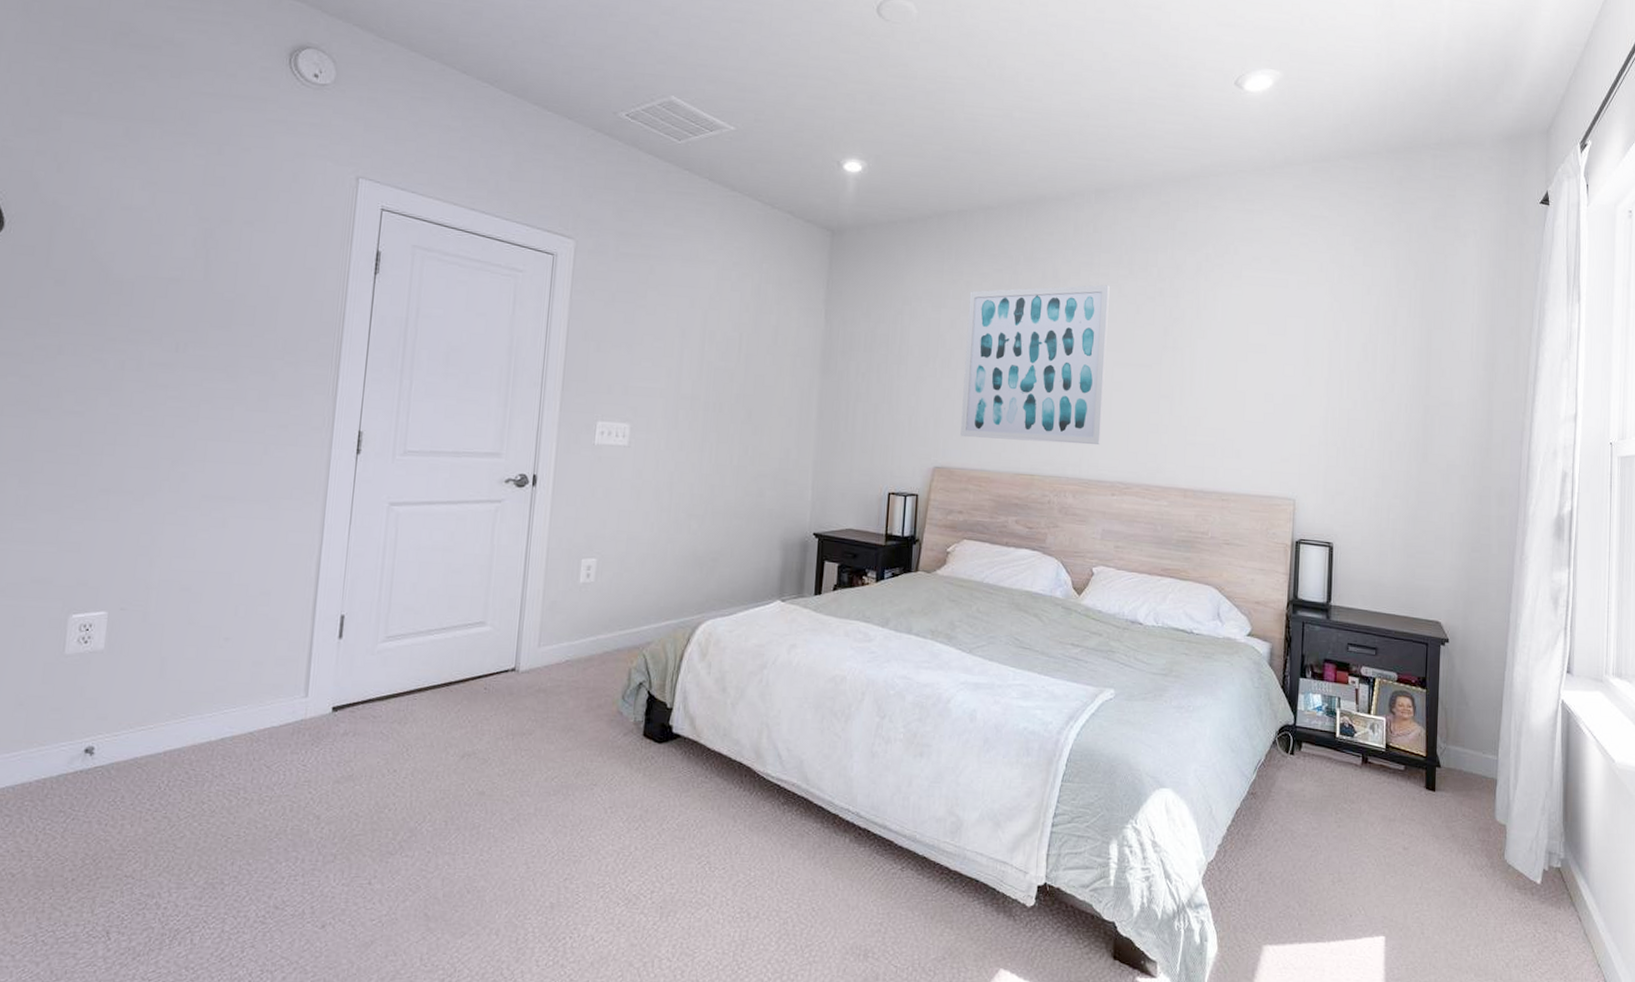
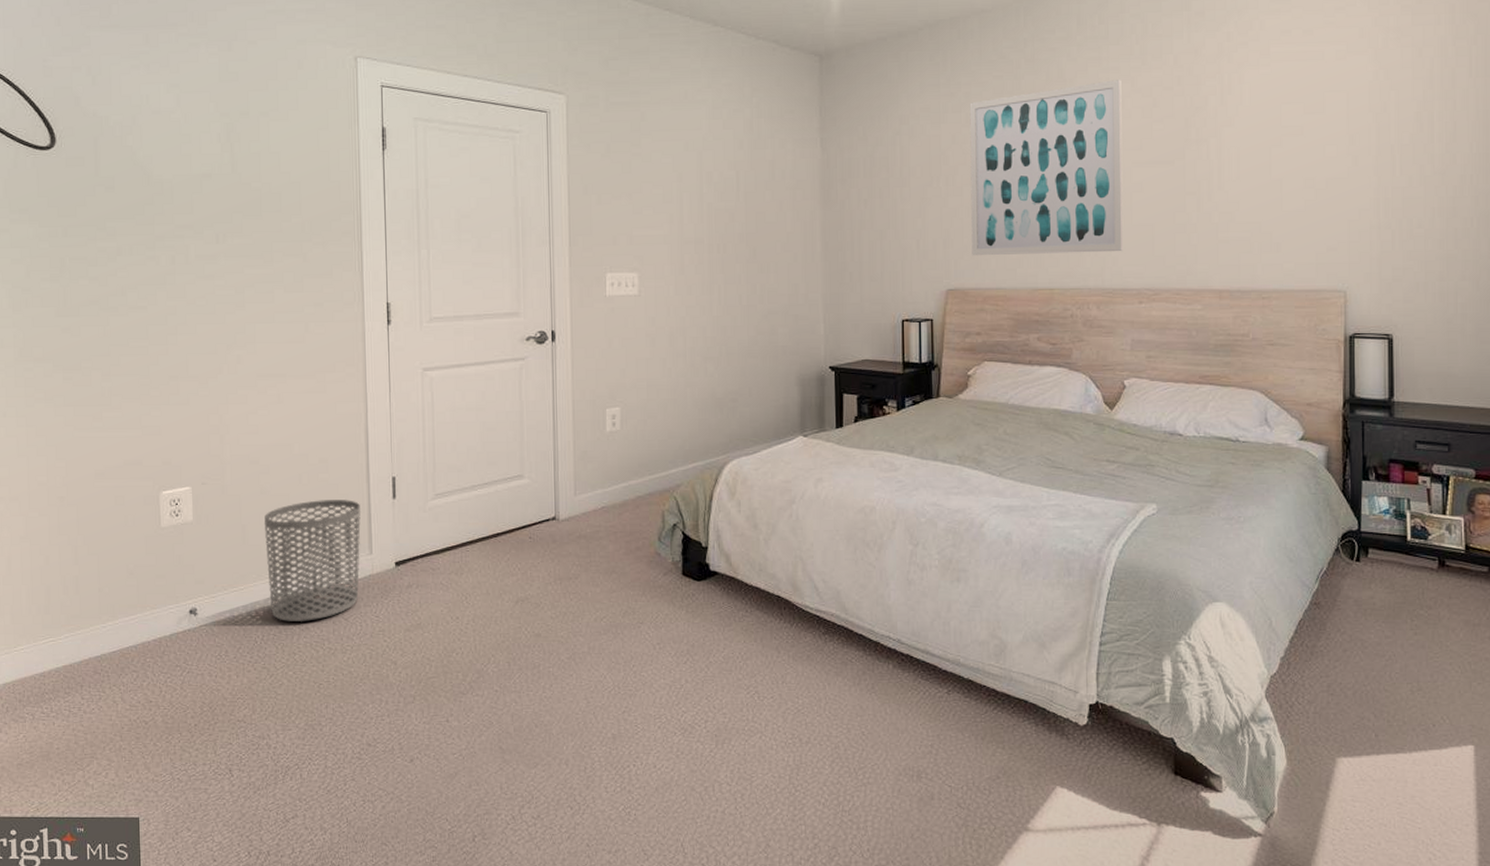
waste bin: none [182,635,301,767] -> present [264,500,361,621]

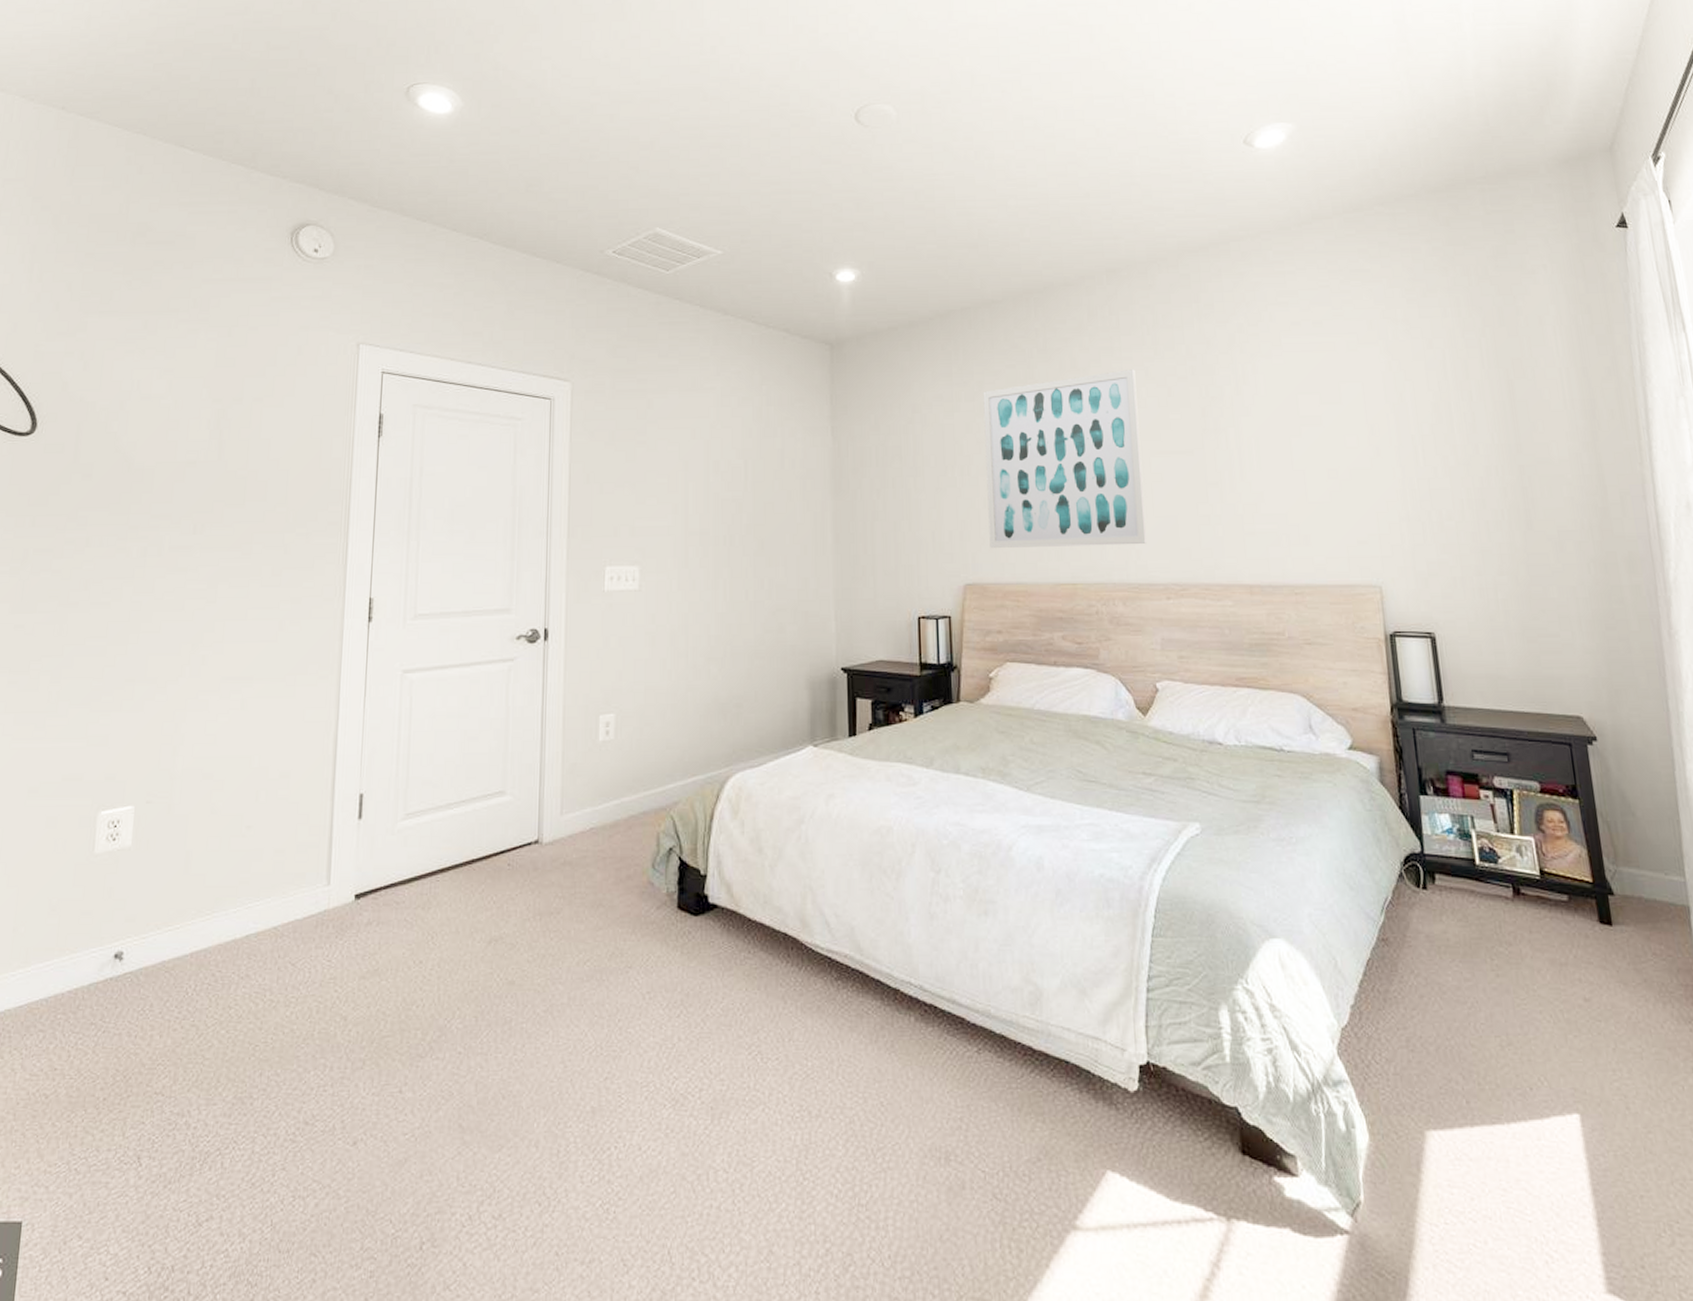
waste bin: present [264,500,361,621] -> none [208,820,321,967]

